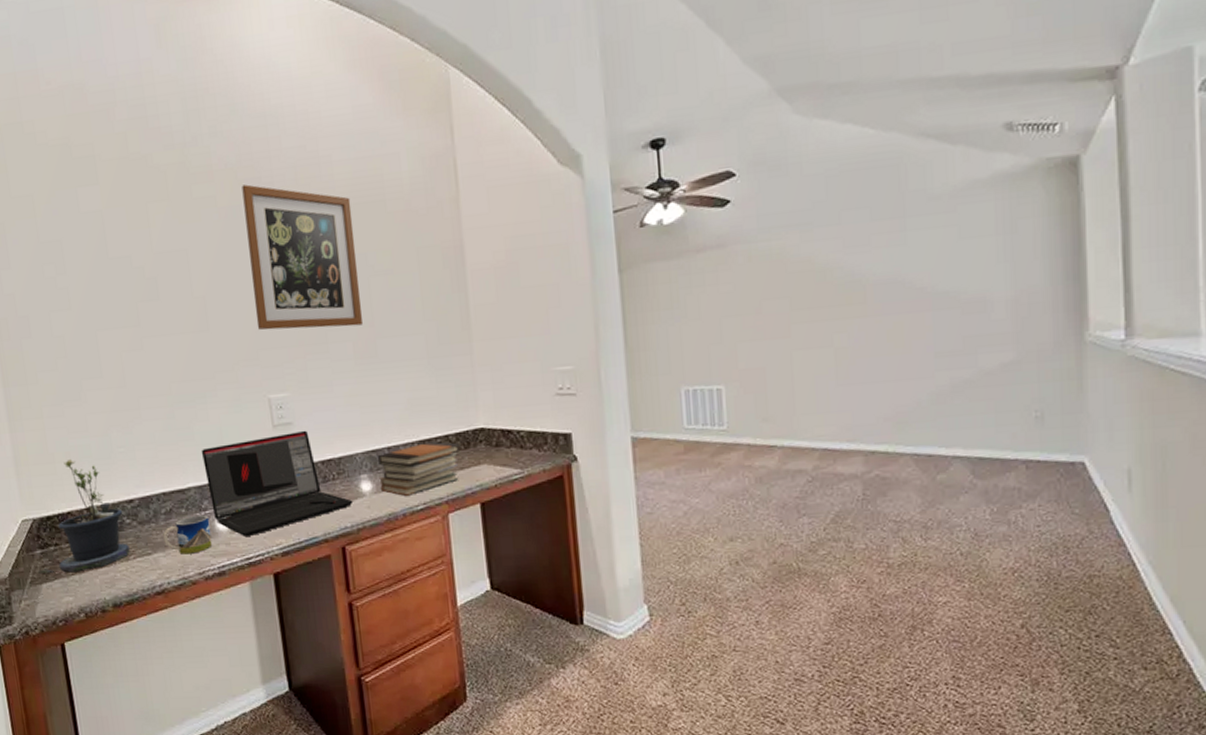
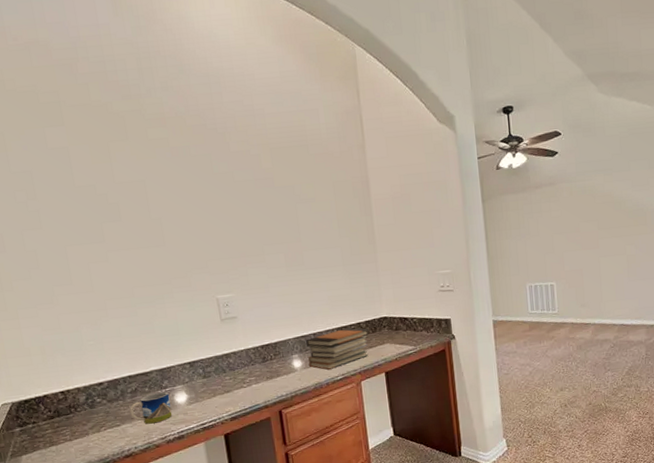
potted plant: present [38,458,131,574] -> none [18,351,102,448]
laptop: present [201,430,354,538] -> none [161,322,287,408]
wall art: present [241,184,363,330] -> none [190,129,292,245]

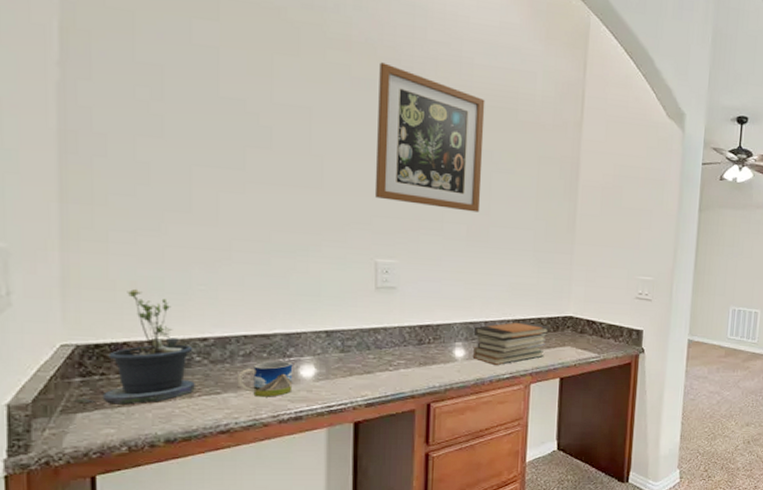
potted plant: none [18,351,102,448] -> present [74,288,197,405]
wall art: none [190,129,292,245] -> present [374,62,485,212]

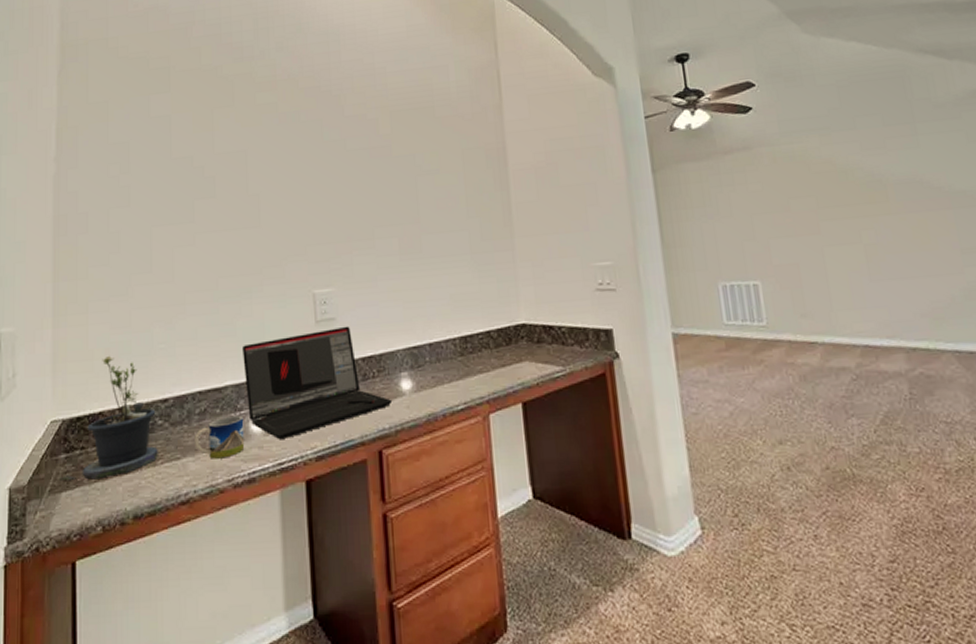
laptop: none [294,295,445,387] -> present [241,326,393,440]
wall art: present [374,62,485,212] -> none [302,92,409,227]
book stack: present [473,322,549,365] -> none [419,338,501,395]

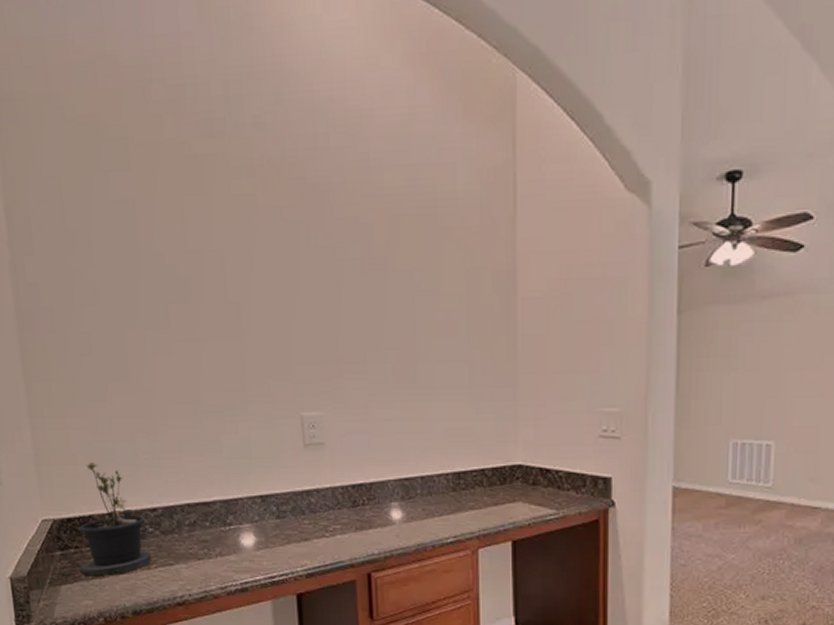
mug: present [194,415,245,459] -> none [186,529,236,568]
laptop: present [241,326,393,440] -> none [228,452,382,556]

